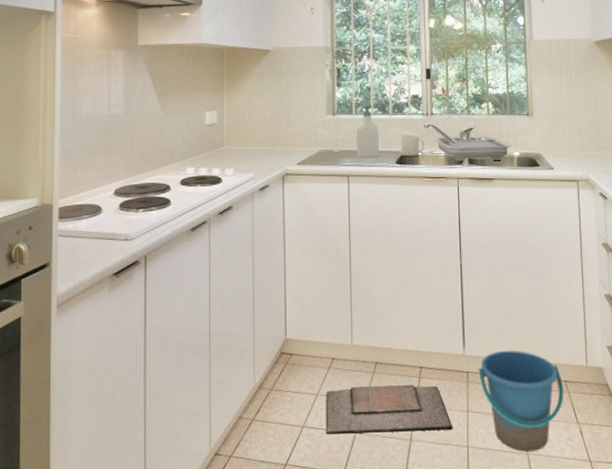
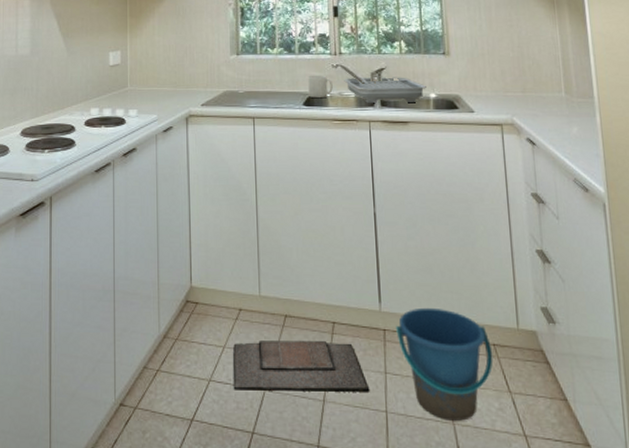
soap bottle: present [355,103,380,157] -> none [260,42,286,98]

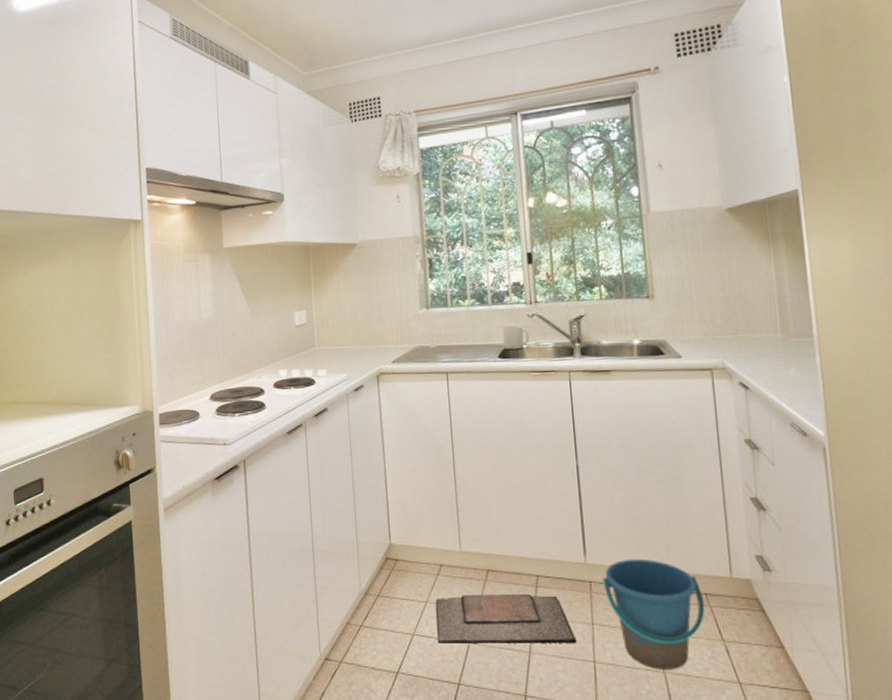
dish rack: present [344,77,426,104] -> none [540,323,629,354]

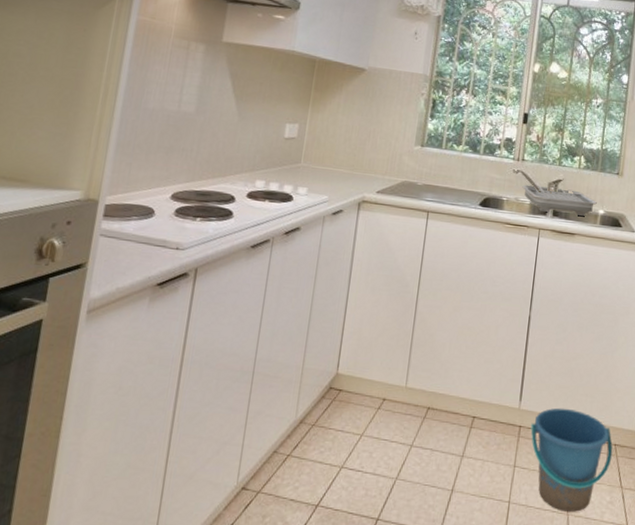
doormat: present [435,594,577,643] -> none [364,431,498,484]
mug: present [502,325,529,351] -> none [485,177,511,202]
dish rack: none [540,323,629,354] -> present [522,184,597,216]

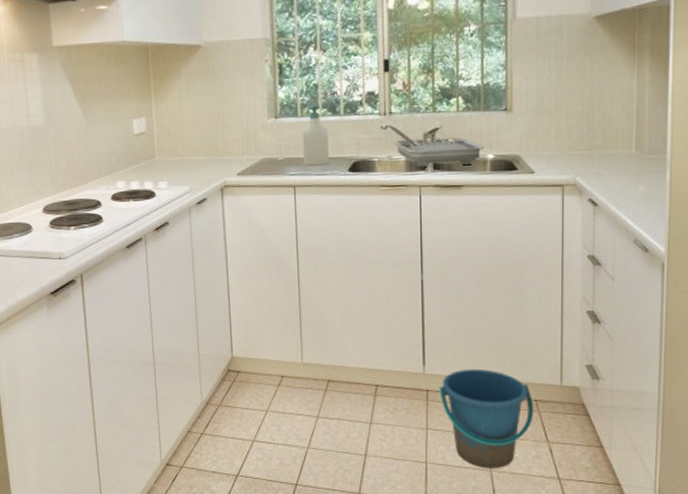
soap bottle: none [439,139,467,196] -> present [302,102,330,165]

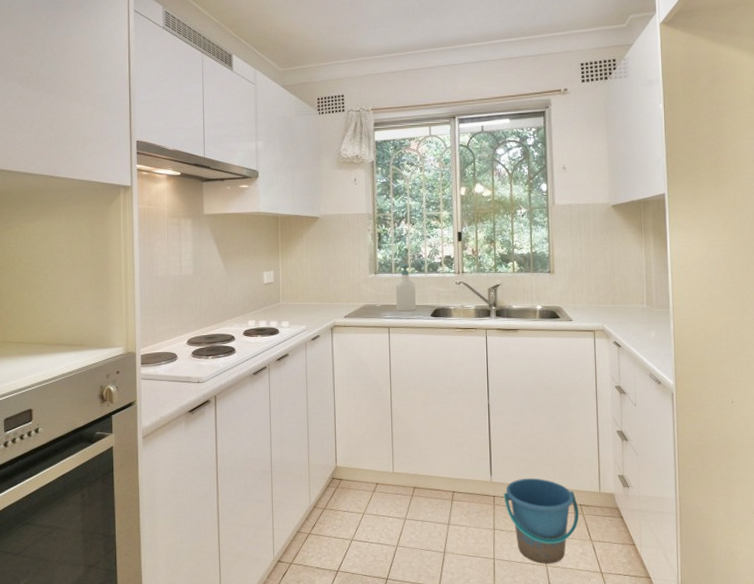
dish rack: present [393,137,484,168] -> none [465,292,534,315]

